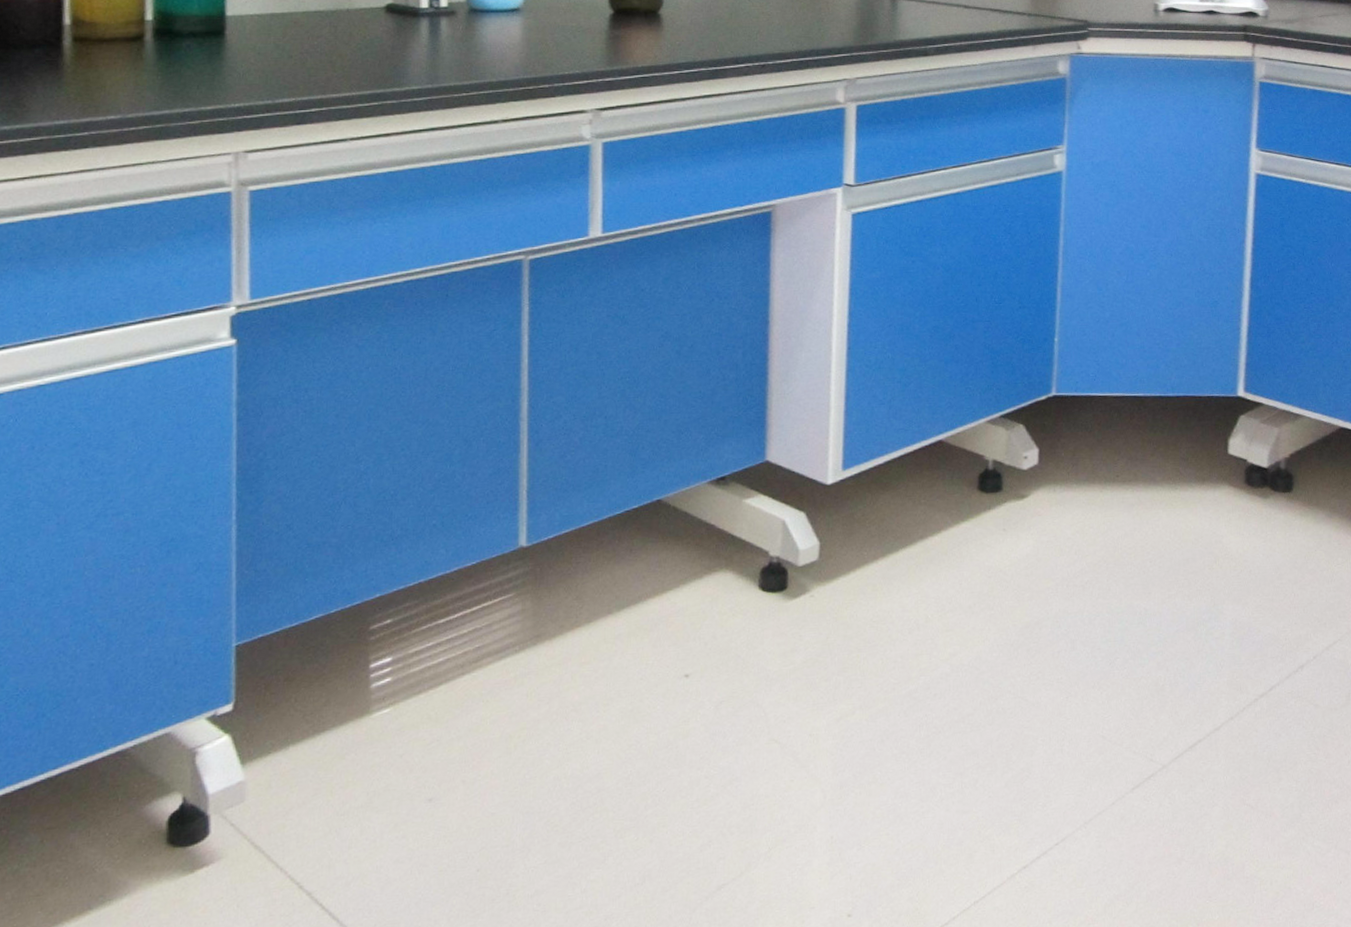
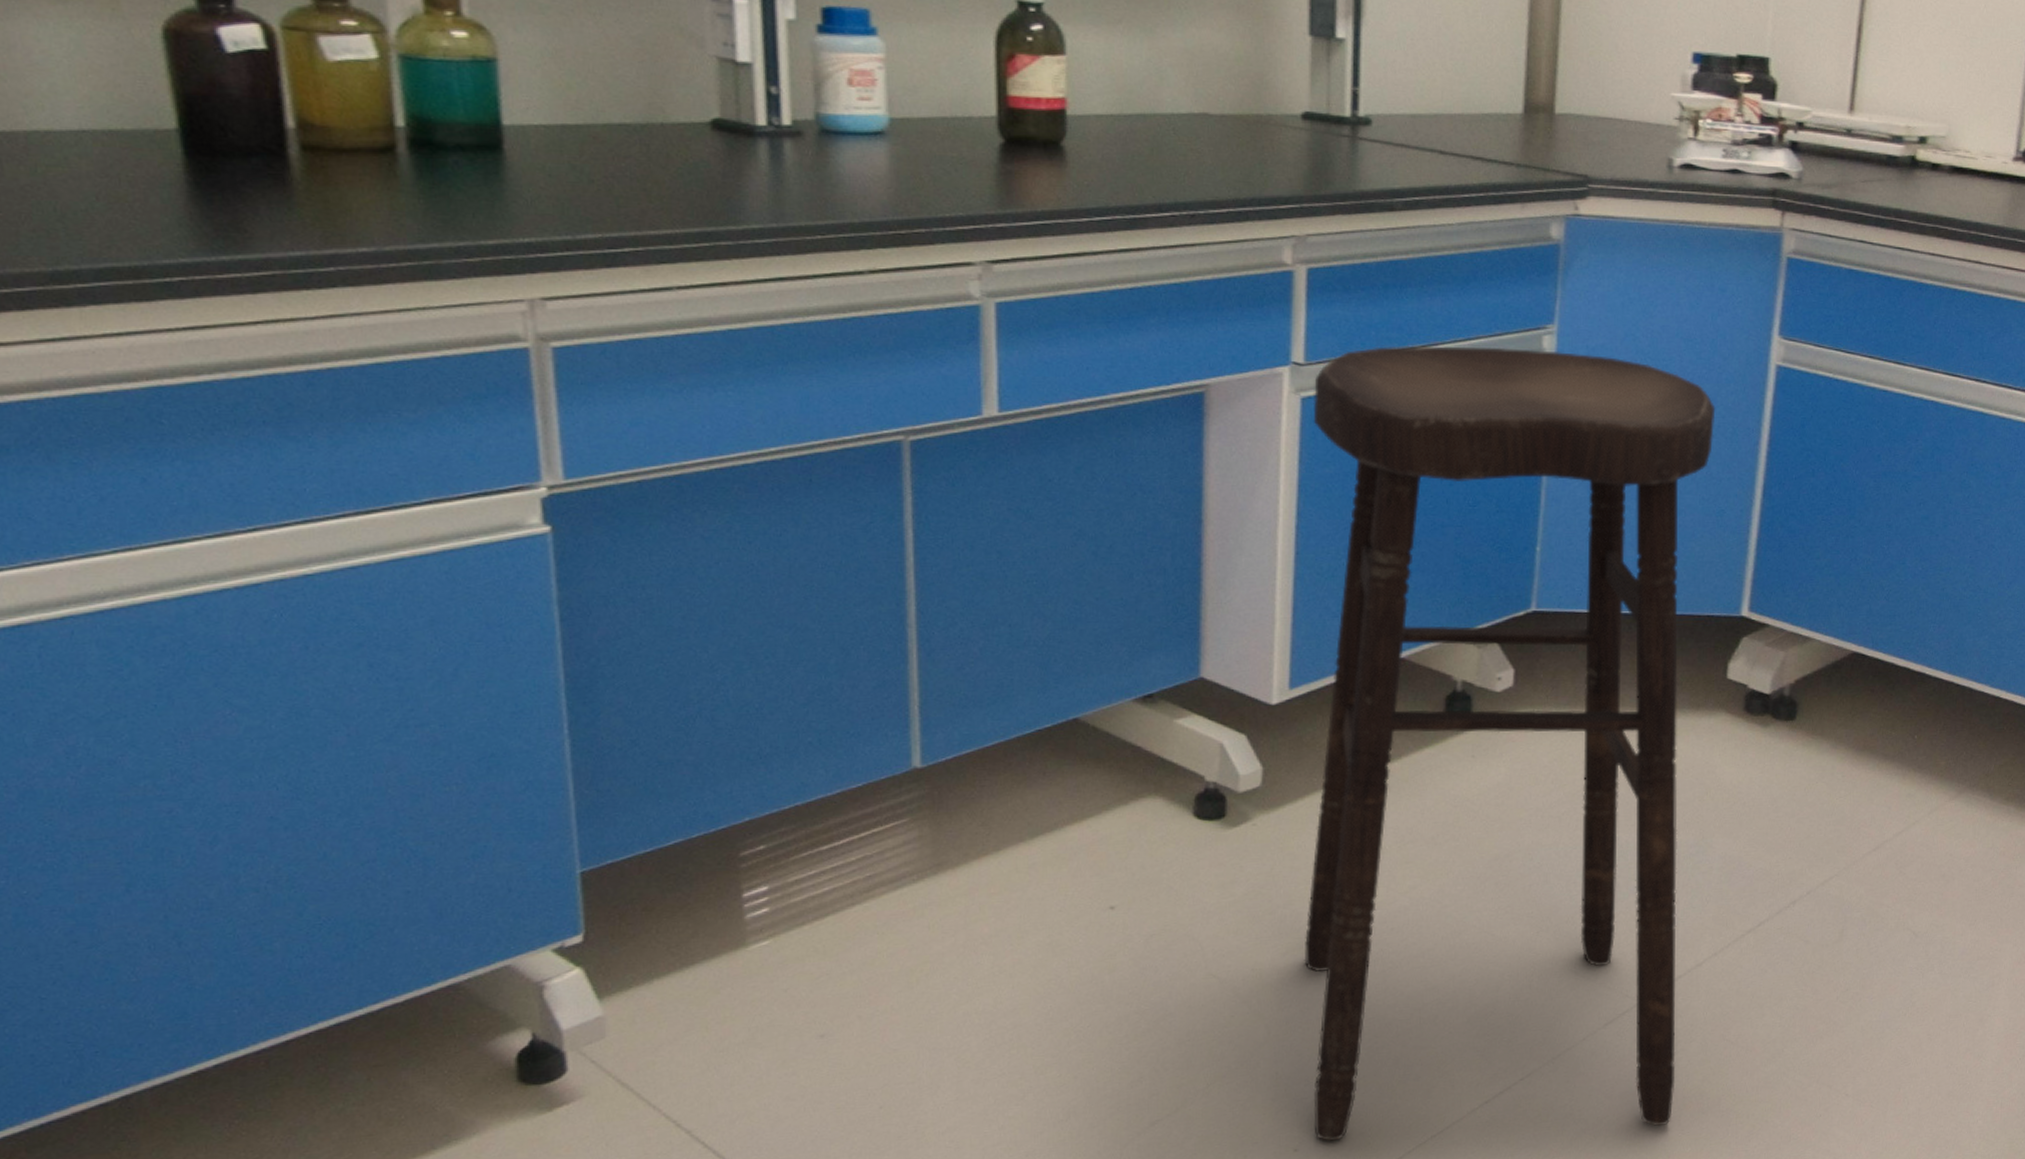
stool: none [856,166,1205,907] -> present [1304,345,1716,1142]

